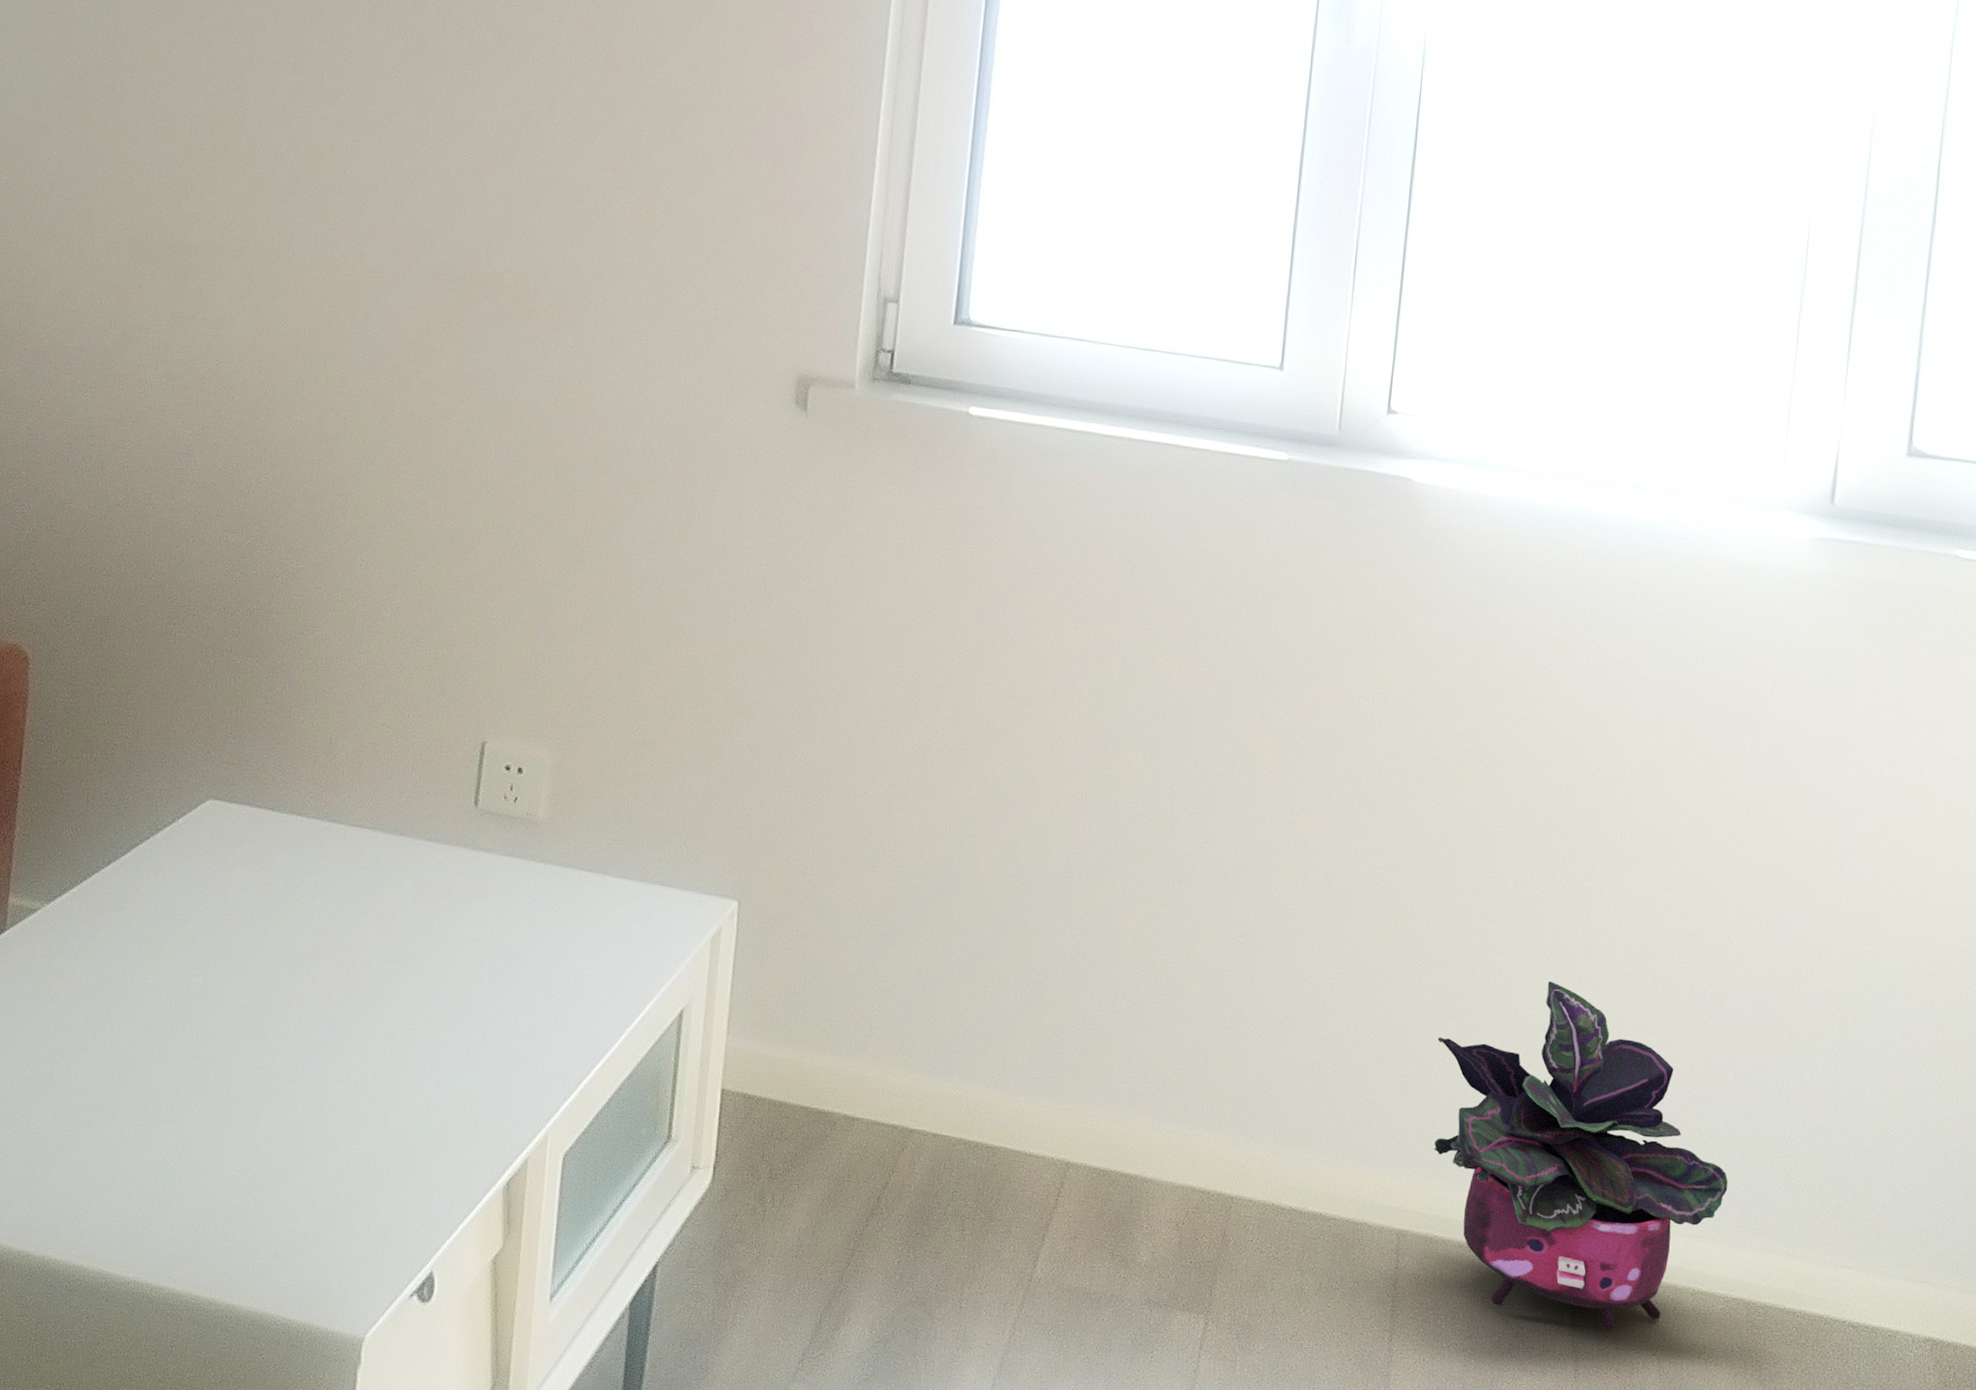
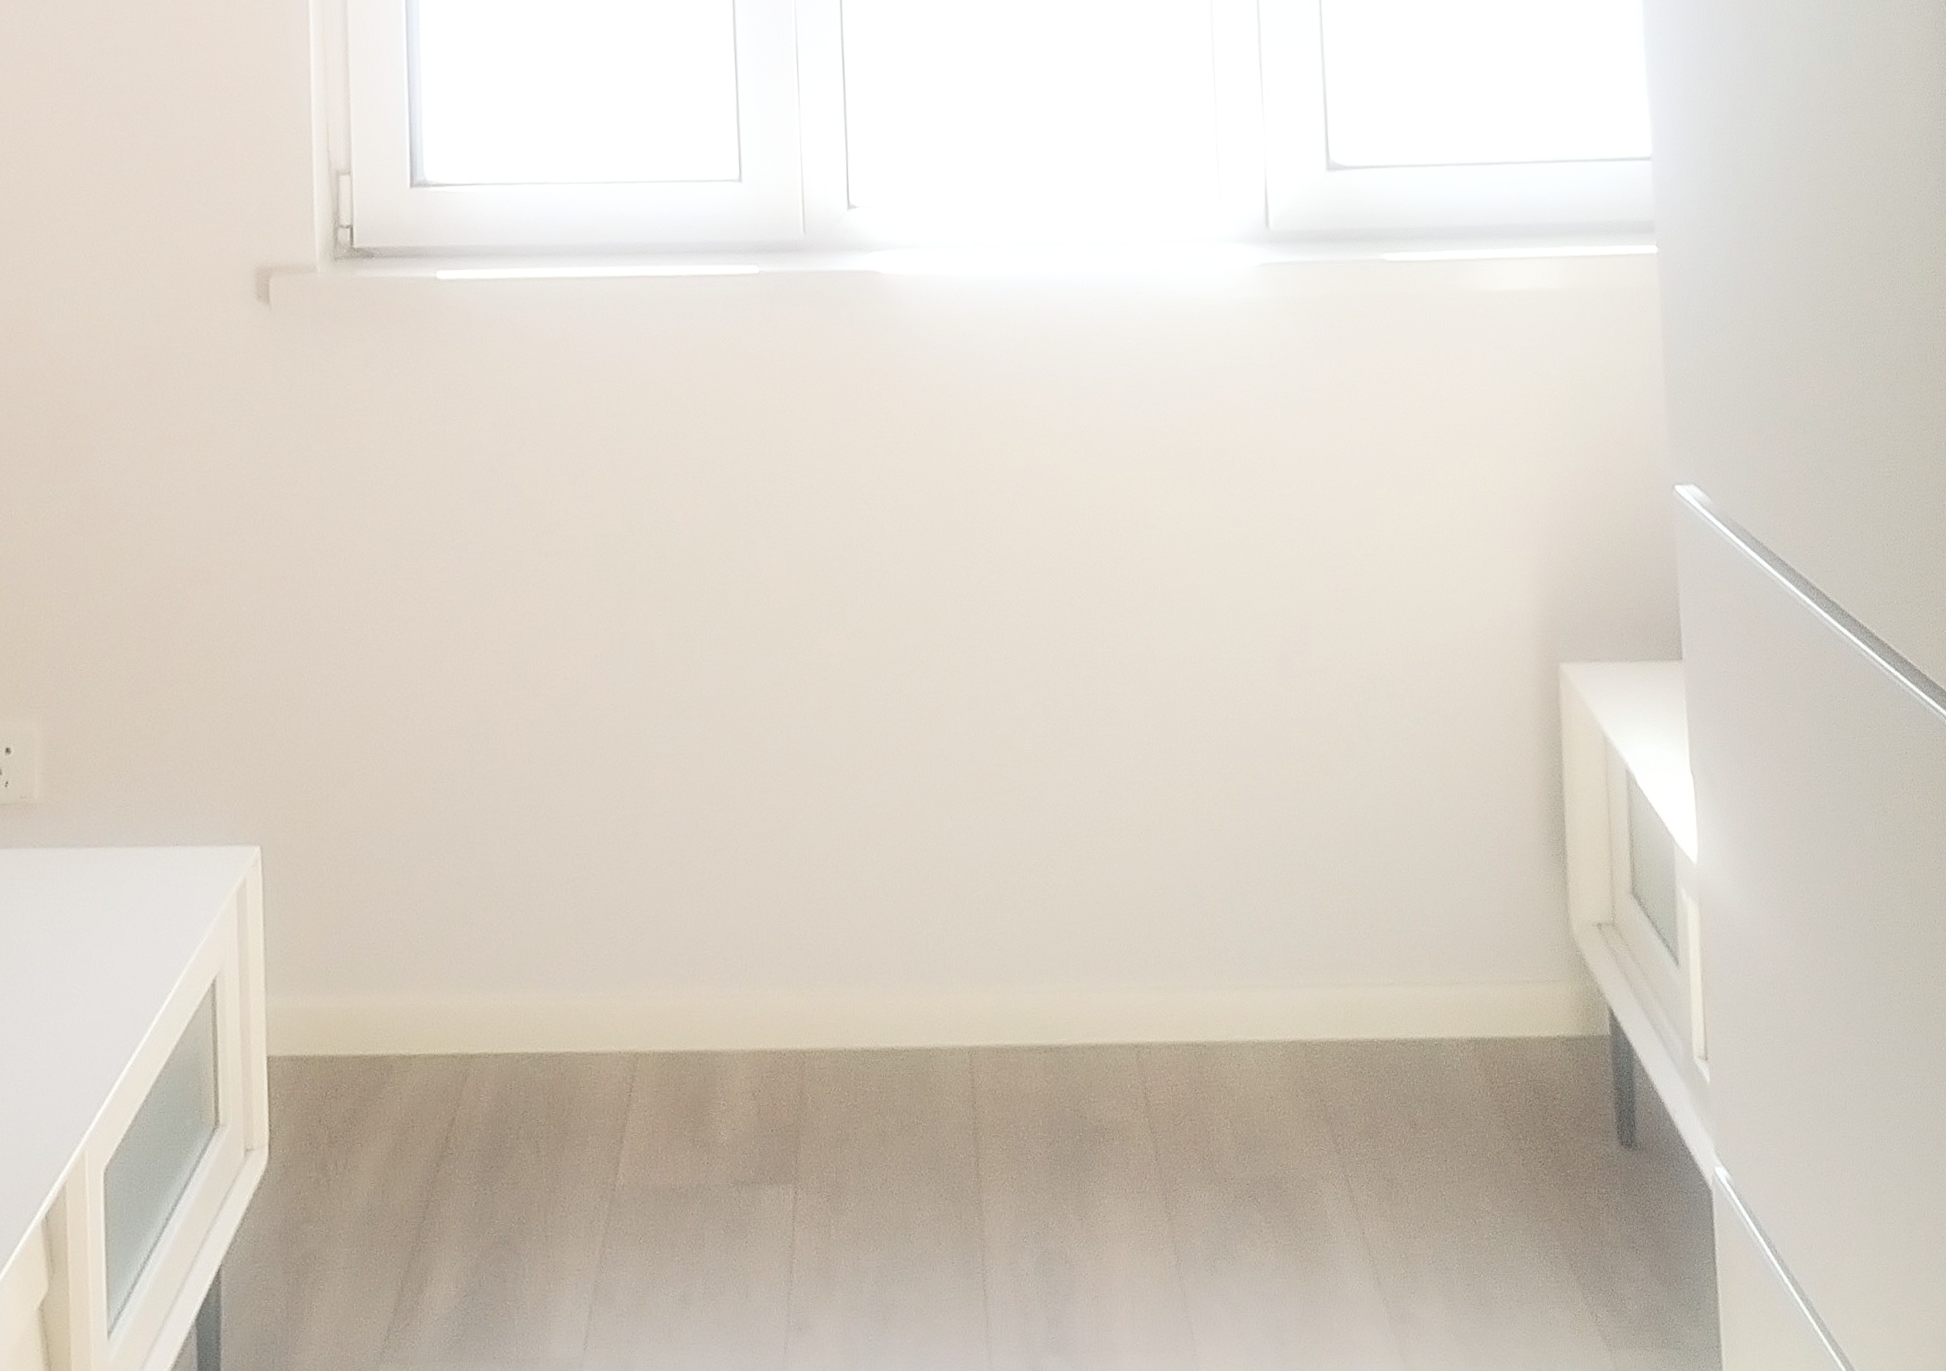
potted plant: present [1433,981,1728,1331] -> none [980,757,1270,1104]

